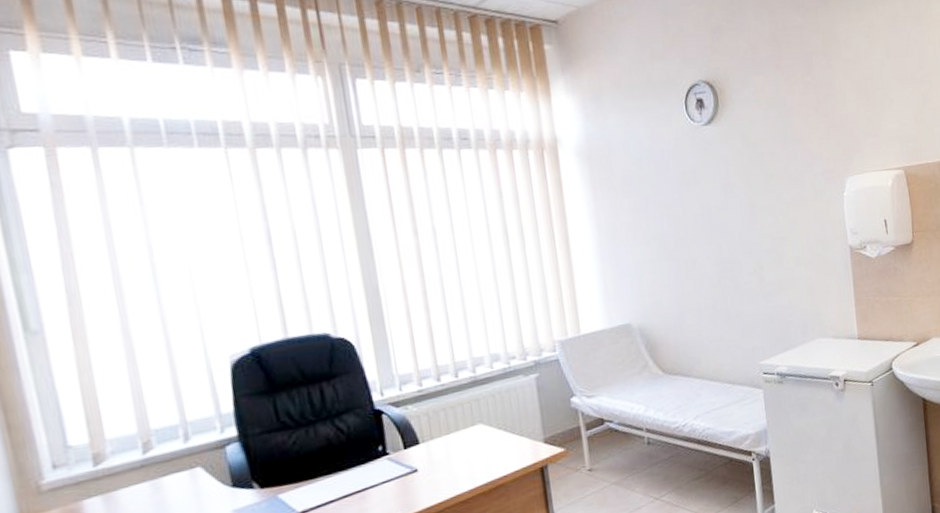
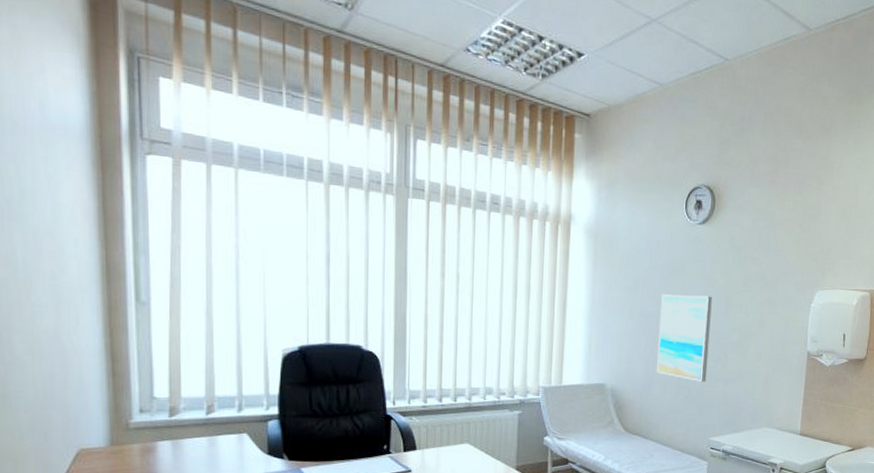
wall art: none [677,203,745,302] -> present [657,294,712,382]

